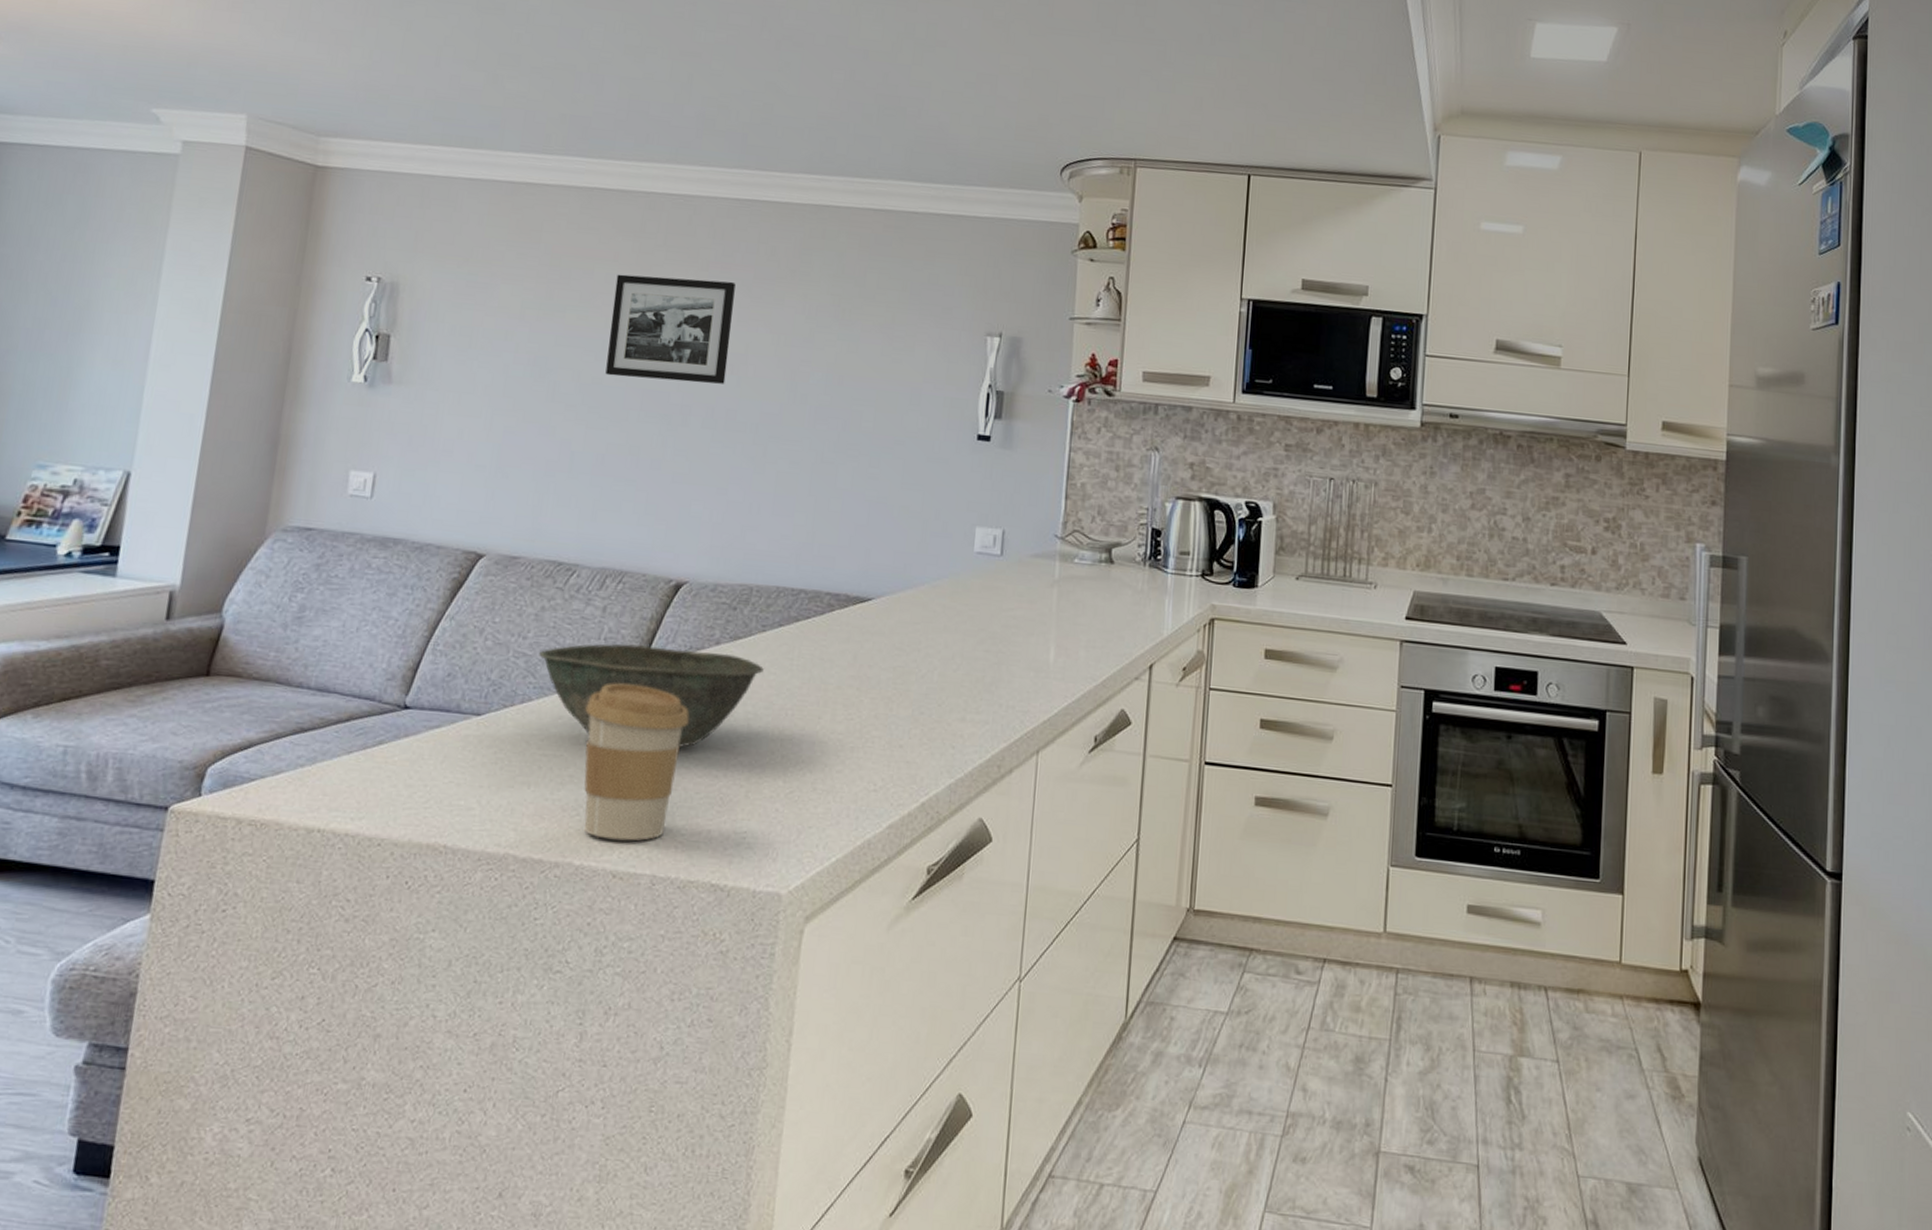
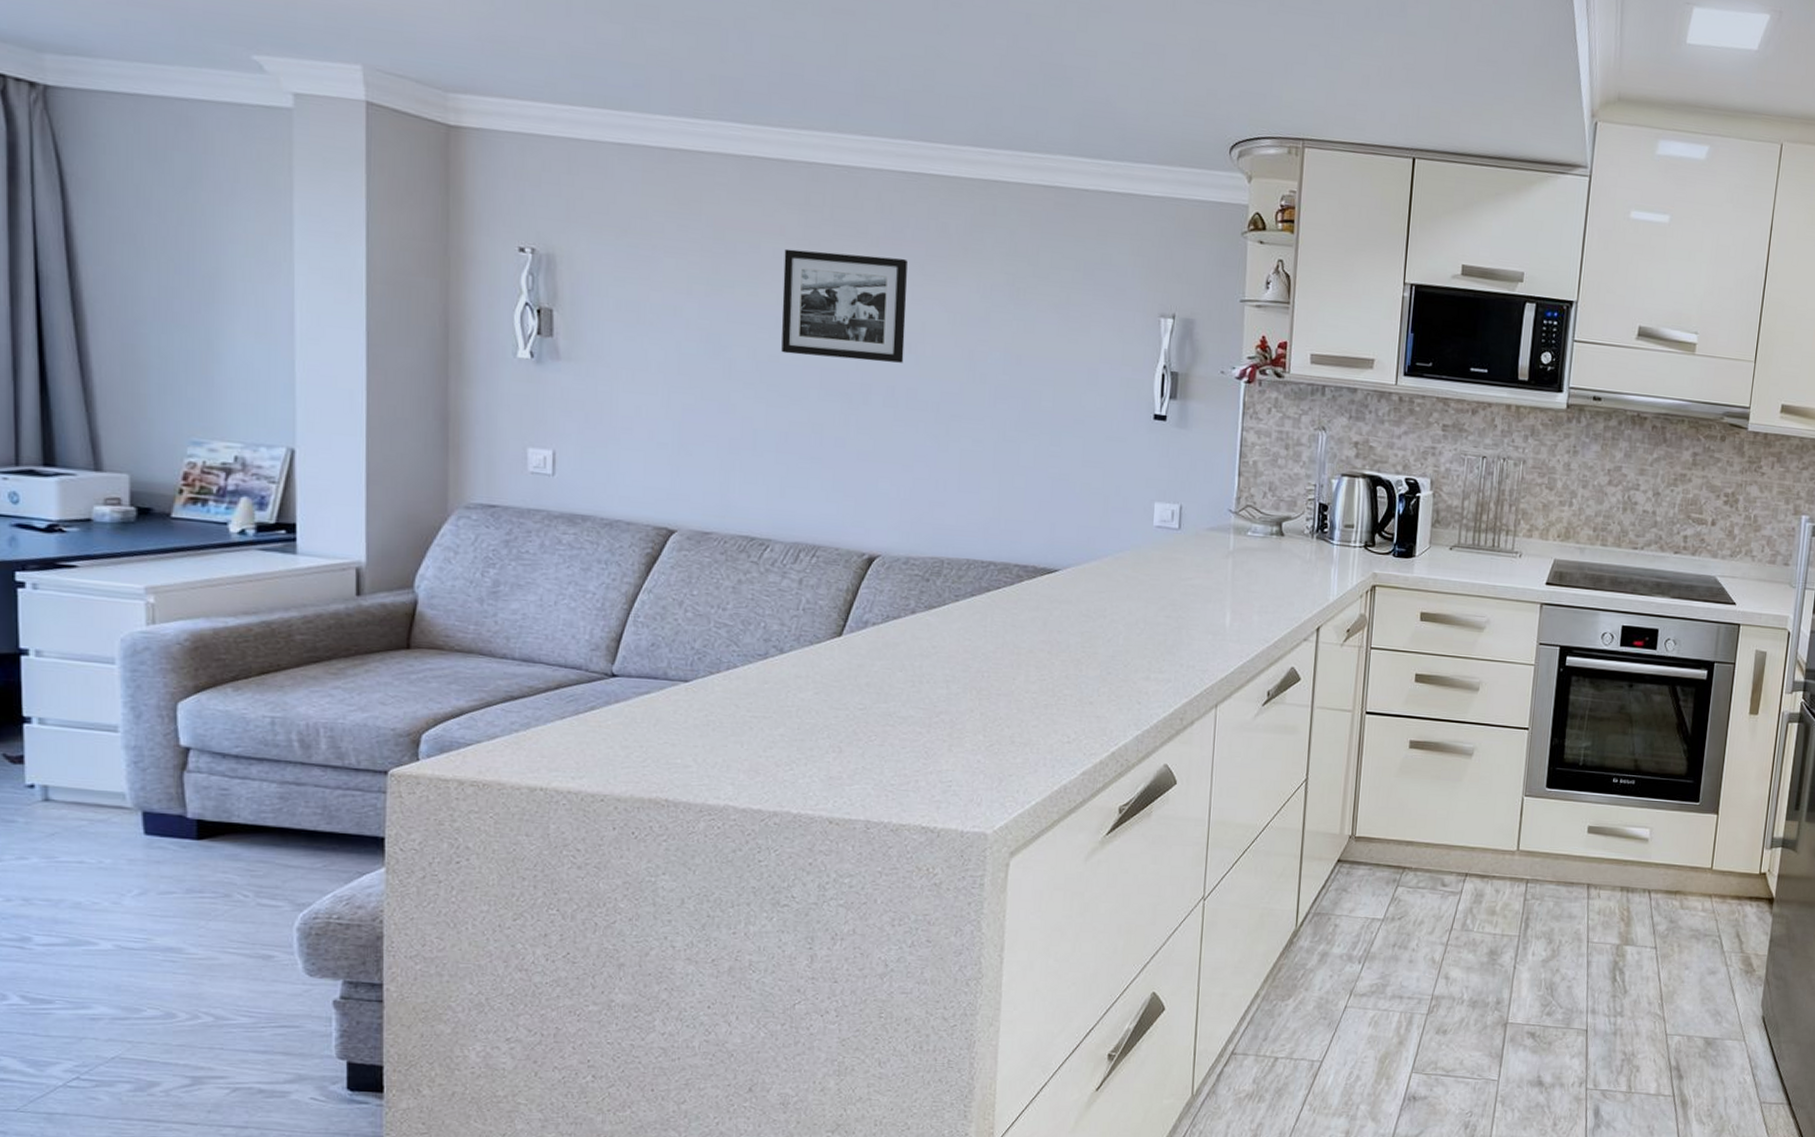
bowl: present [539,644,764,747] -> none [740,614,959,708]
coffee cup: present [584,683,689,841] -> none [790,650,891,791]

